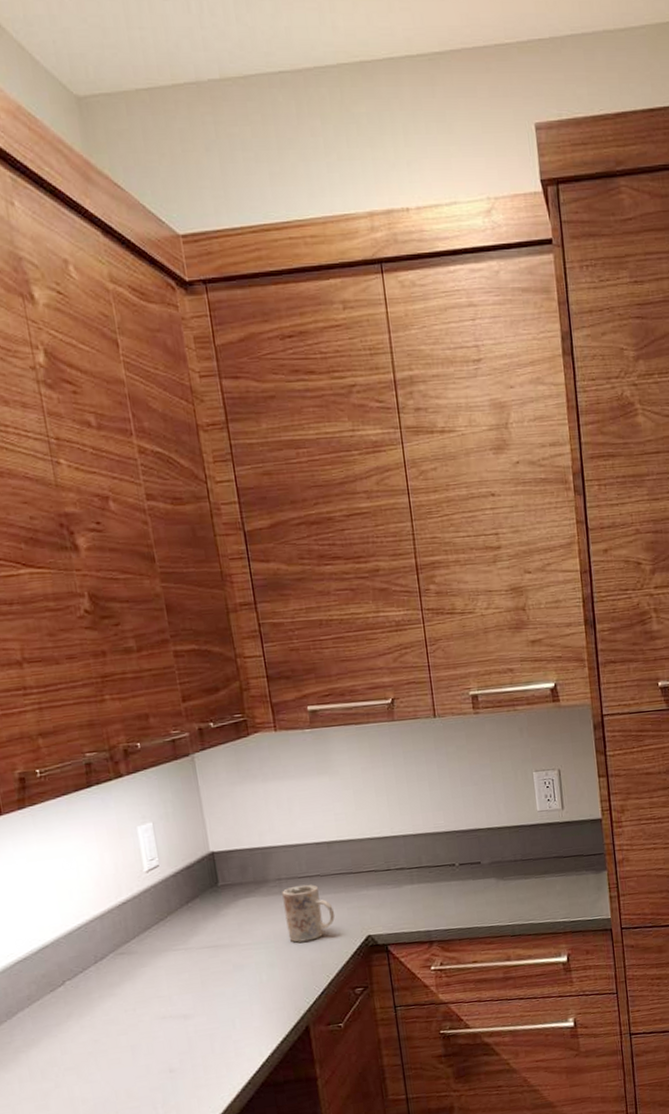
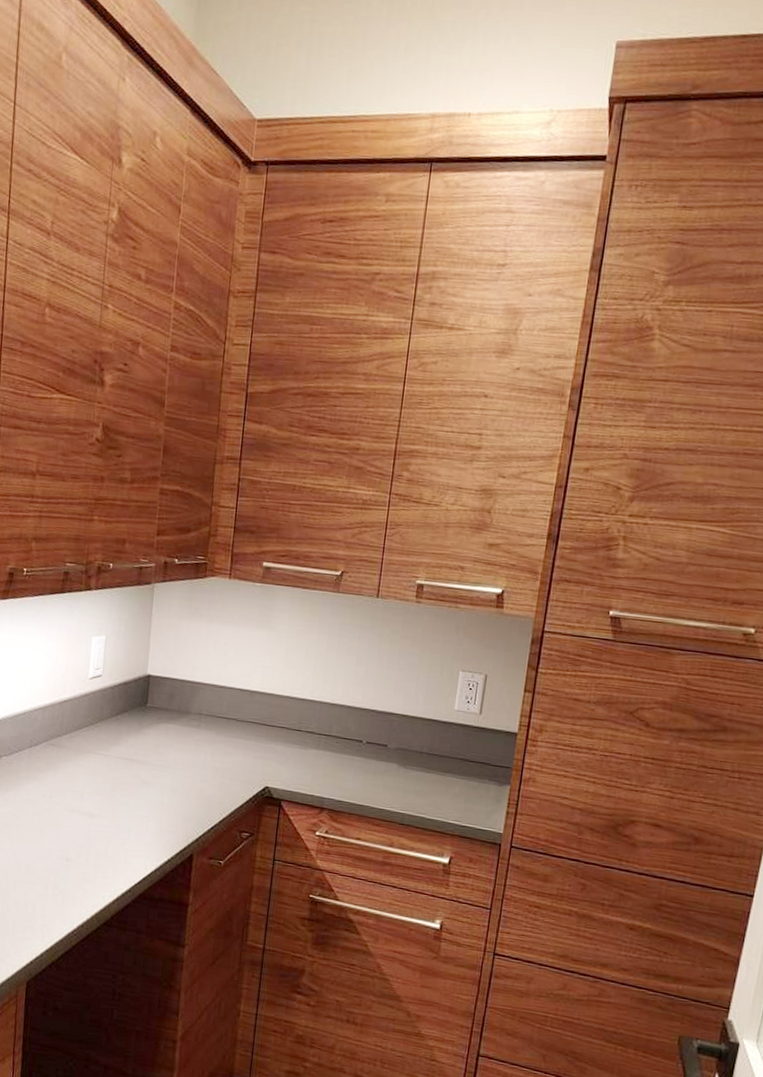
mug: present [282,884,335,943] -> none [195,723,241,778]

